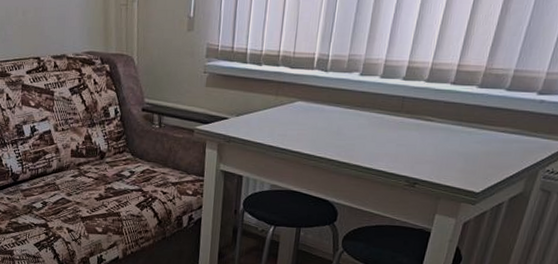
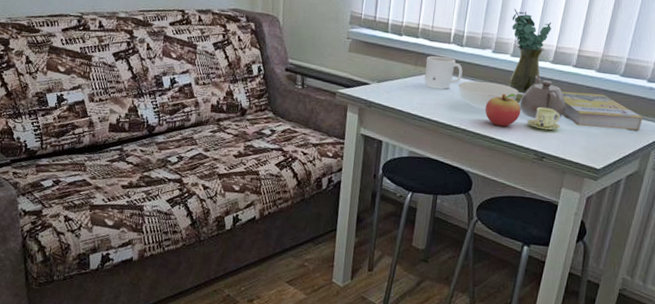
mug: none [286,83,327,119] -> present [424,56,463,90]
bowl: none [322,107,390,138] -> present [457,80,520,110]
fruit: none [351,117,392,153] -> present [485,93,521,127]
vase: none [377,25,428,127] -> present [508,8,552,103]
teapot: none [389,96,443,144] -> present [519,75,567,121]
cup and saucer: none [397,130,436,155] -> present [526,107,561,130]
book: none [437,111,531,149] -> present [561,91,643,131]

